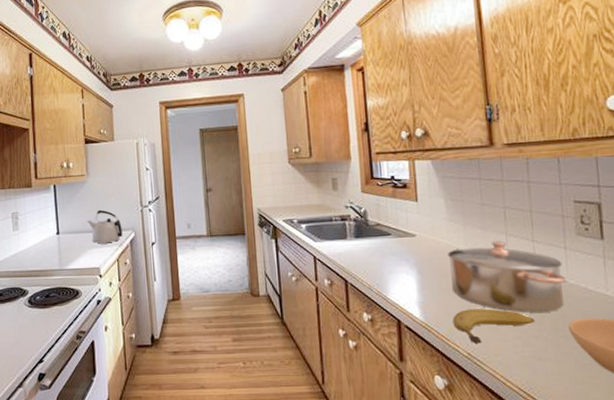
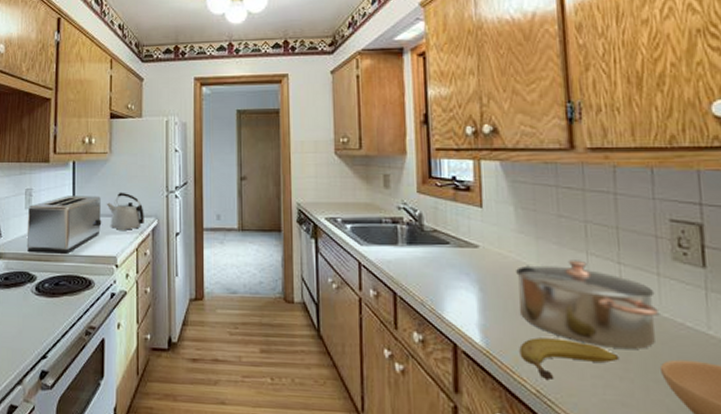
toaster: none [15,214,84,270] -> present [26,195,102,254]

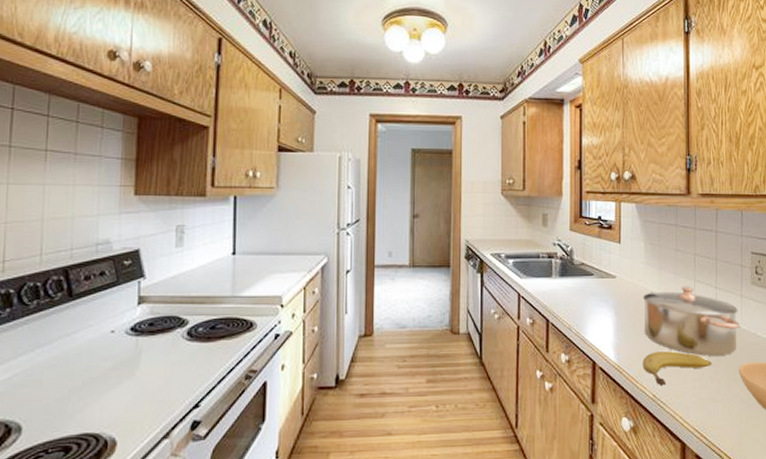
toaster: present [26,195,102,254] -> none [176,233,266,295]
kettle: present [106,192,144,230] -> none [271,229,313,269]

